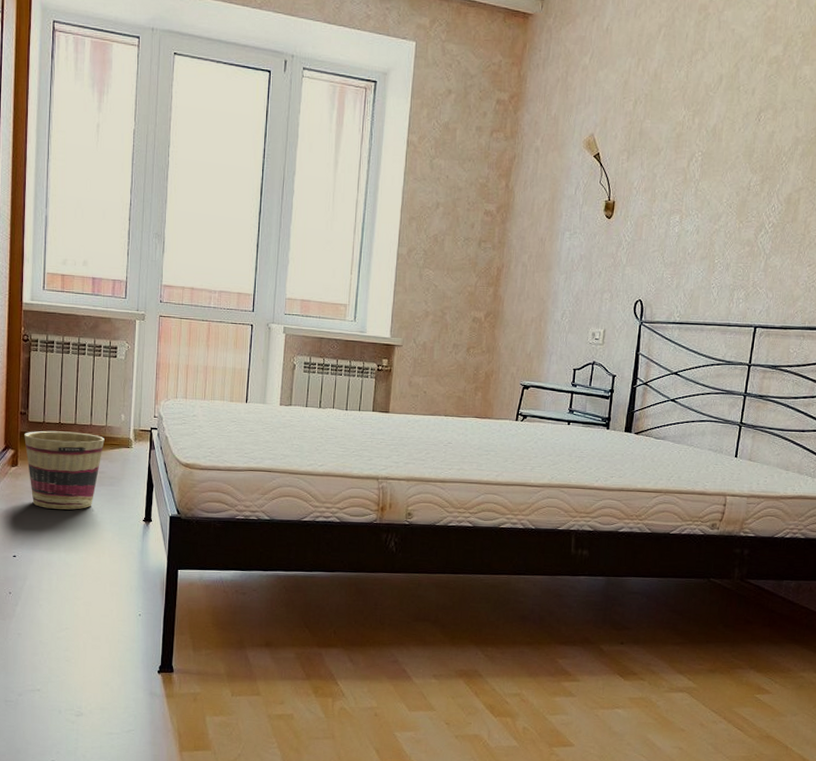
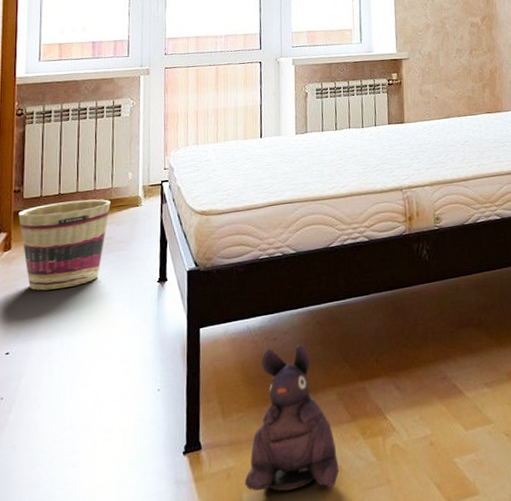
plush toy: none [208,600,291,729] -> present [244,345,339,492]

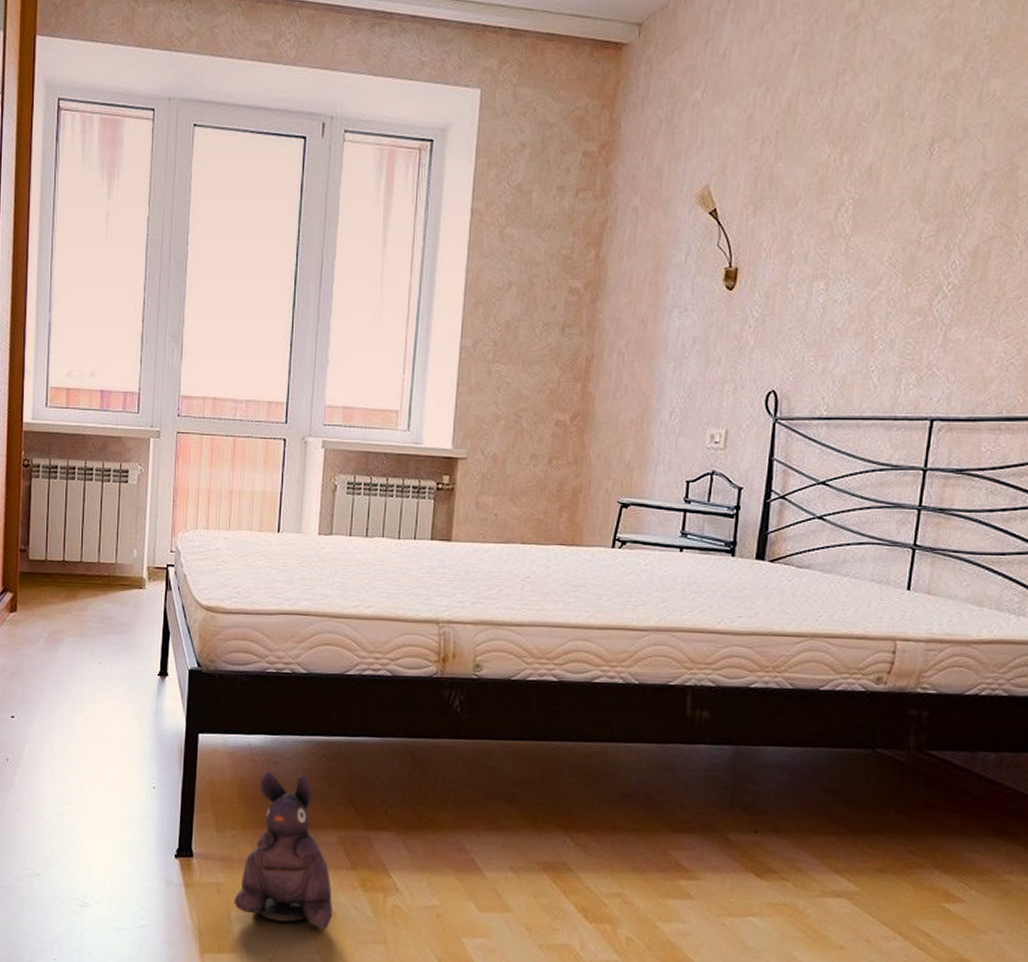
basket: present [18,199,111,291] -> none [24,570,114,662]

